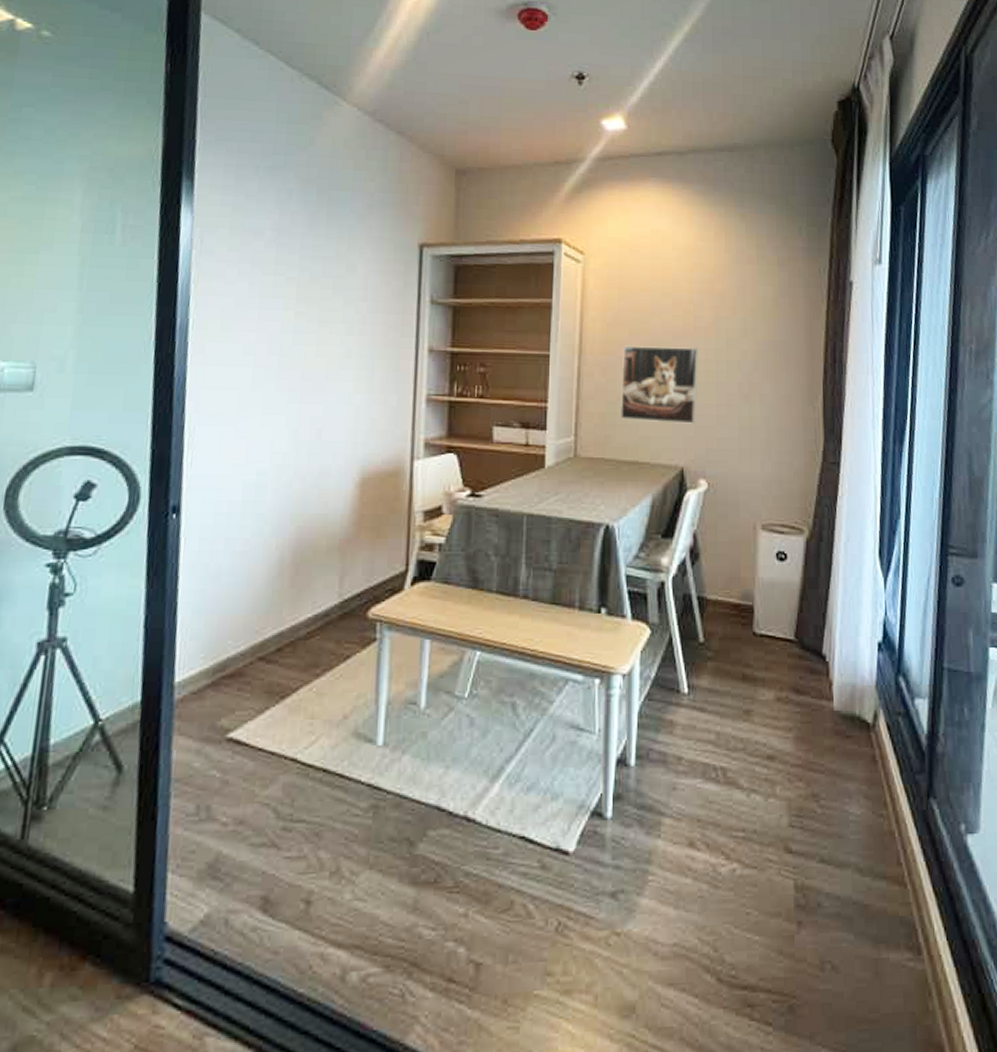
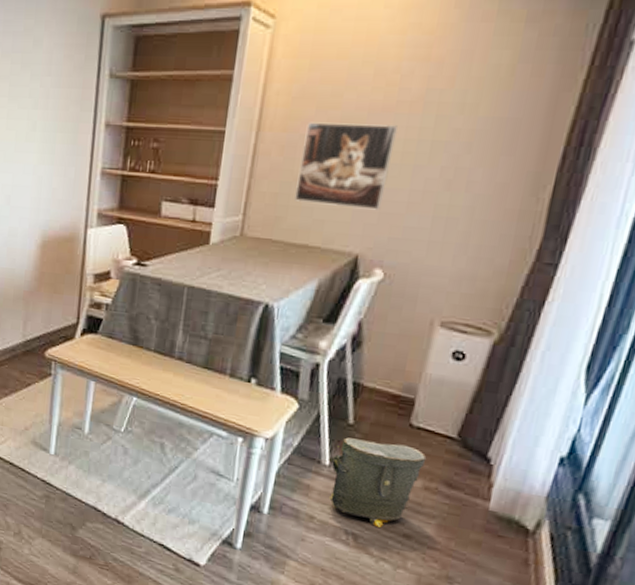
bag: none [687,656,773,755] -> present [329,437,427,529]

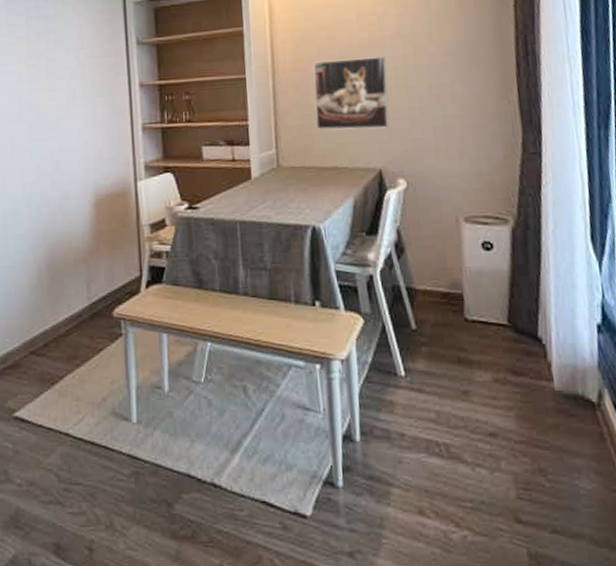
bag: present [329,437,427,529] -> none [404,340,488,432]

